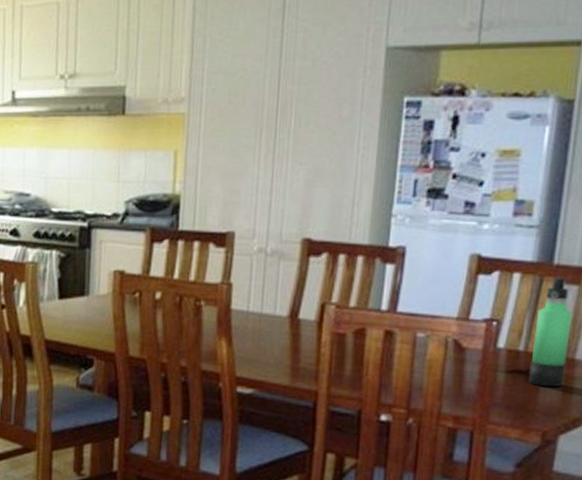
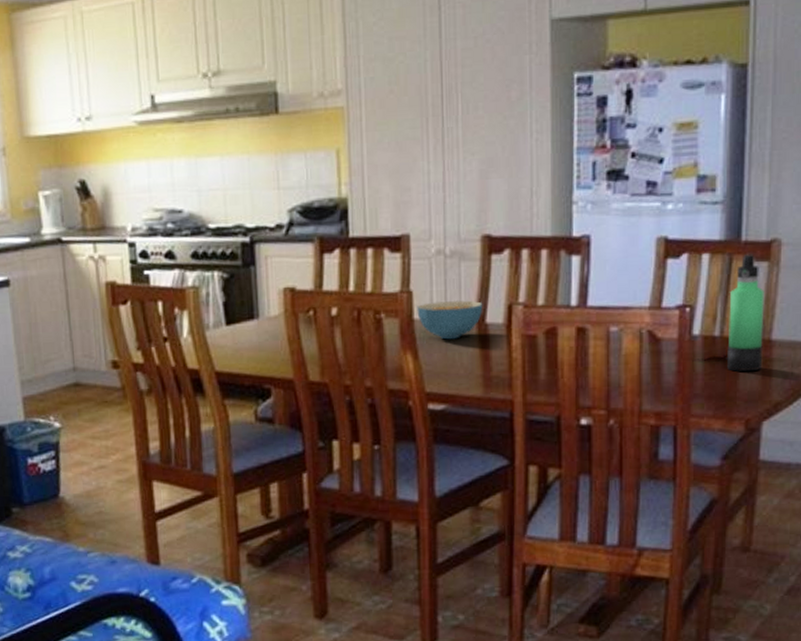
cereal bowl: none [235,295,298,331] -> present [417,300,483,340]

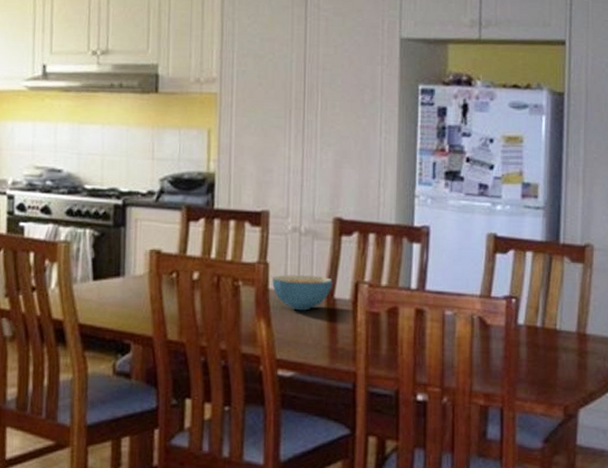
thermos bottle: present [726,254,765,371] -> none [547,255,580,361]

